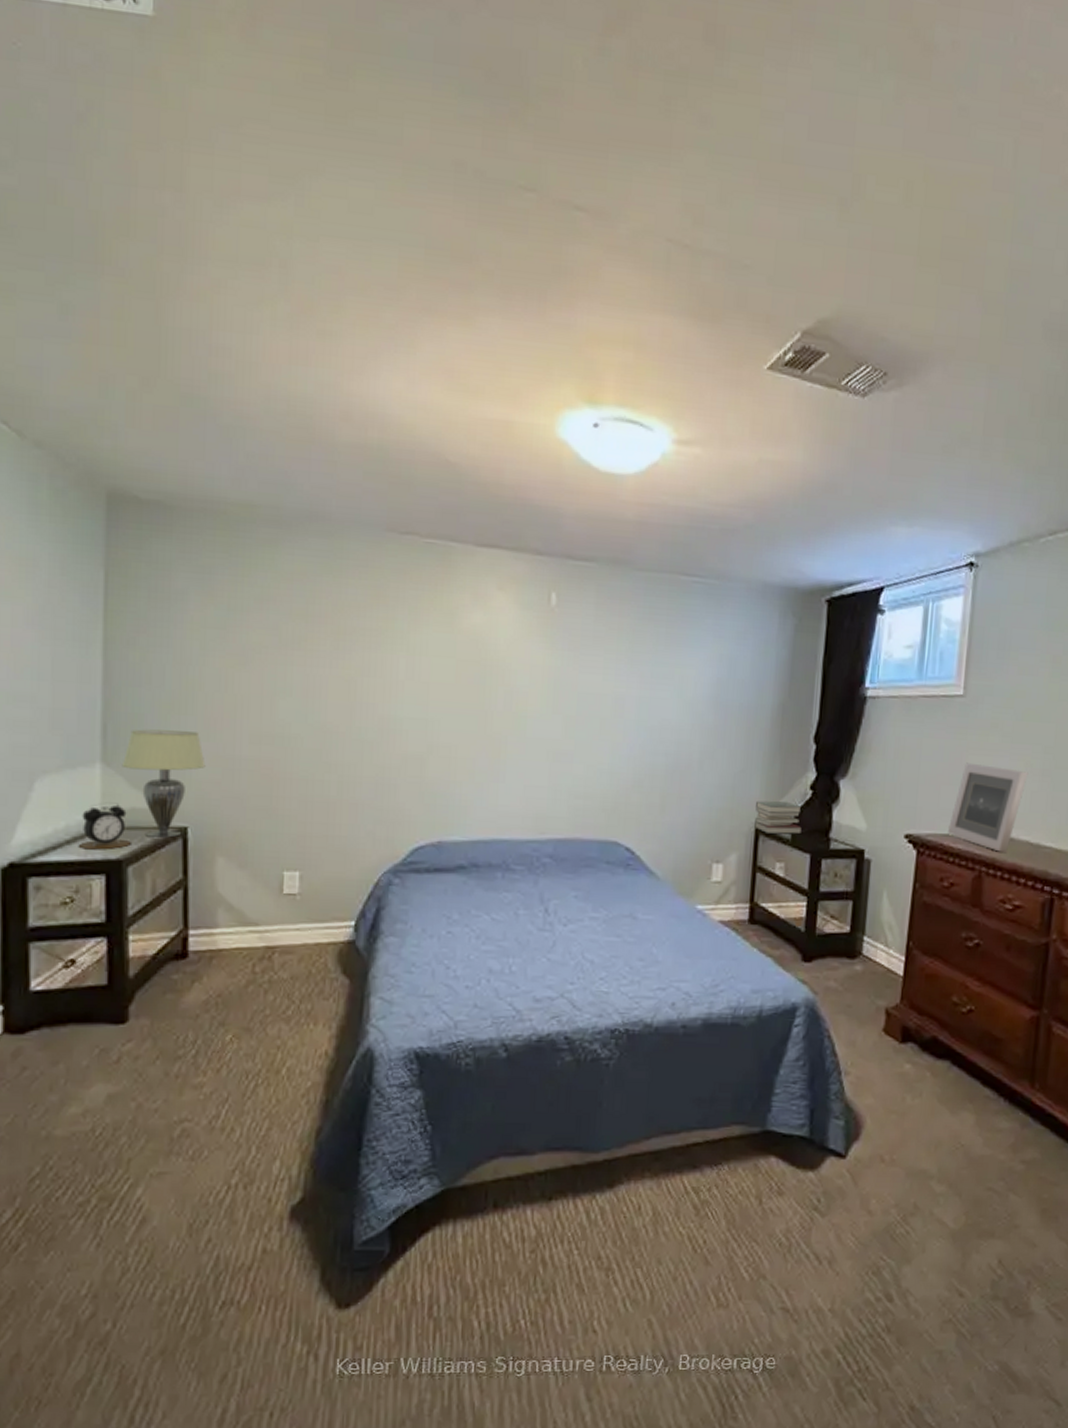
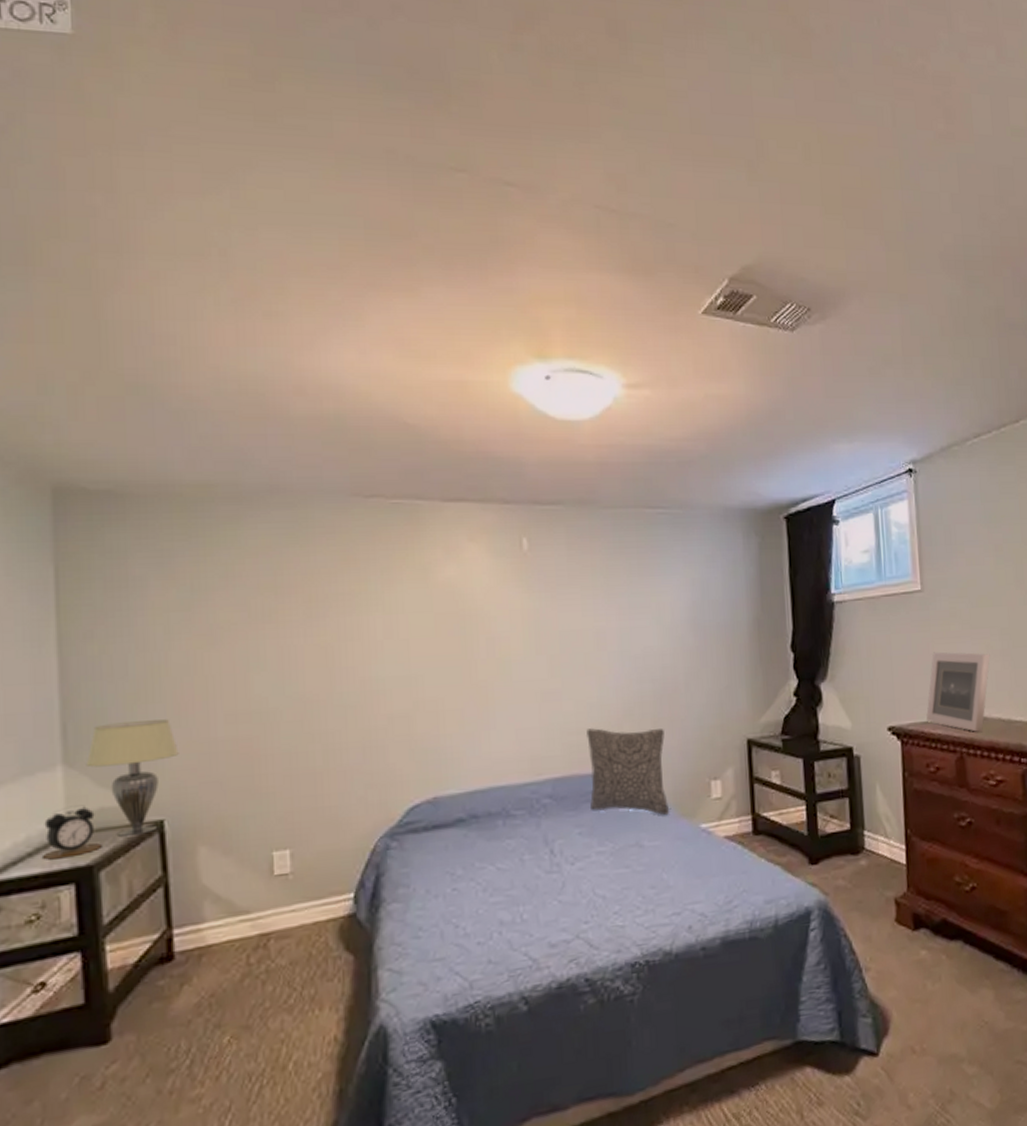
pillow: none [589,794,672,892] -> present [586,728,670,816]
books: present [753,801,802,835] -> none [745,710,791,745]

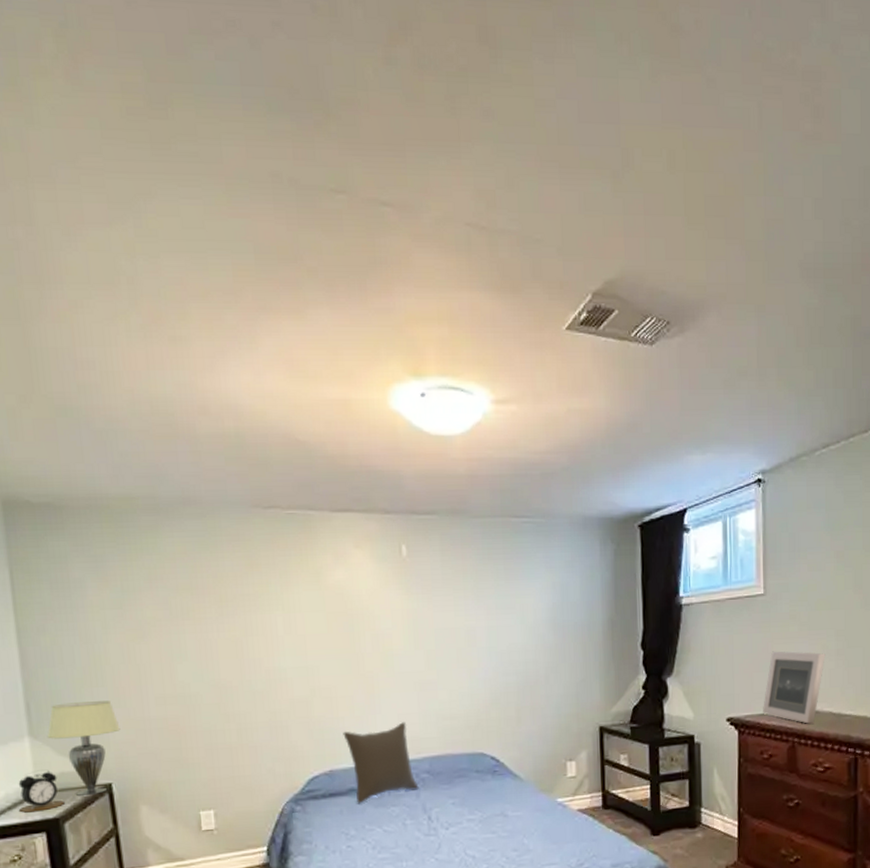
pillow: none [450,738,540,838] -> present [343,722,419,804]
pillow: present [586,728,670,816] -> none [459,714,531,791]

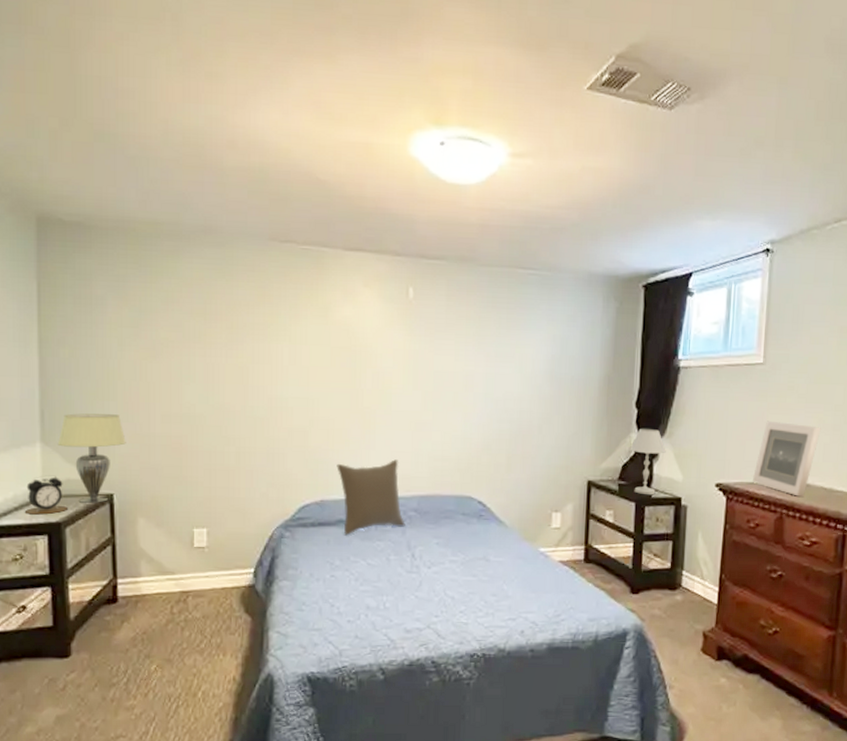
table lamp: none [639,668,675,736] -> present [630,428,666,495]

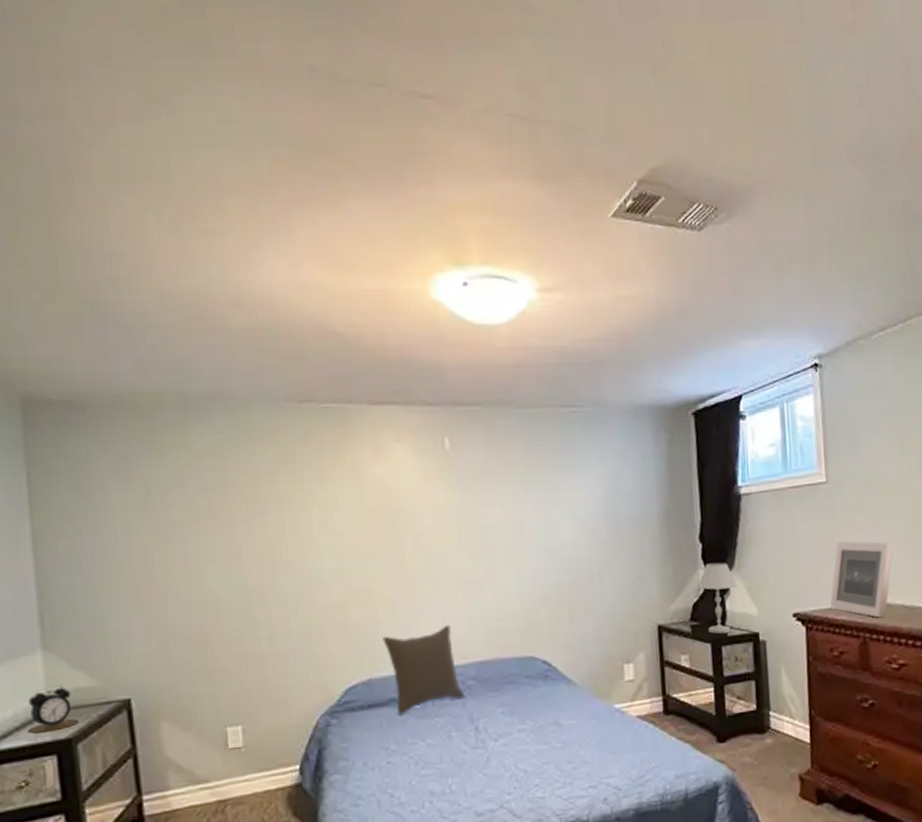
lampshade: present [57,413,126,503] -> none [61,609,142,713]

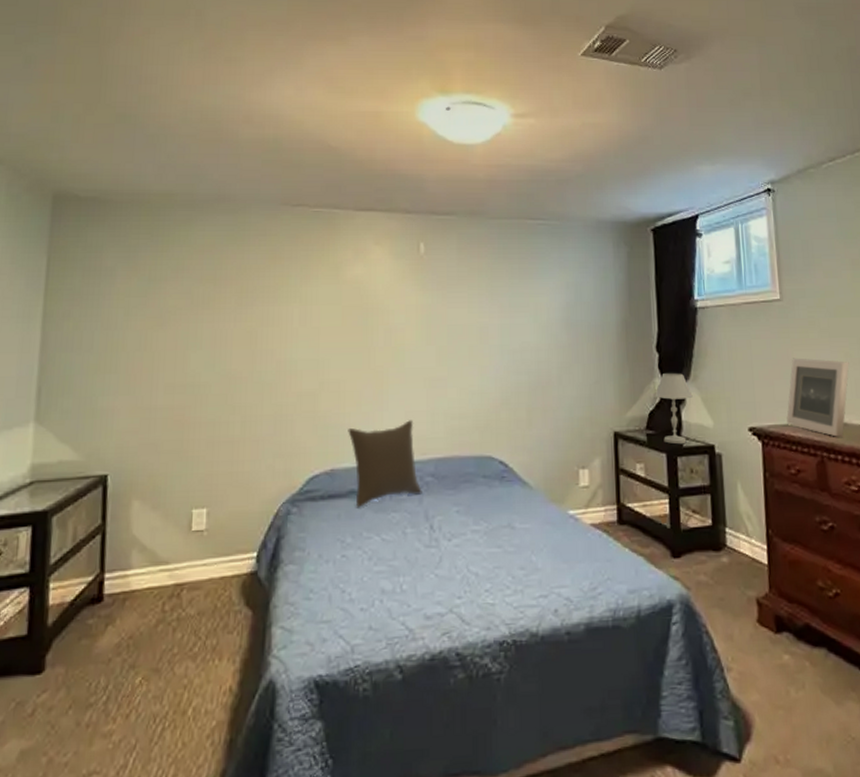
alarm clock: present [28,685,78,734] -> none [10,457,57,504]

